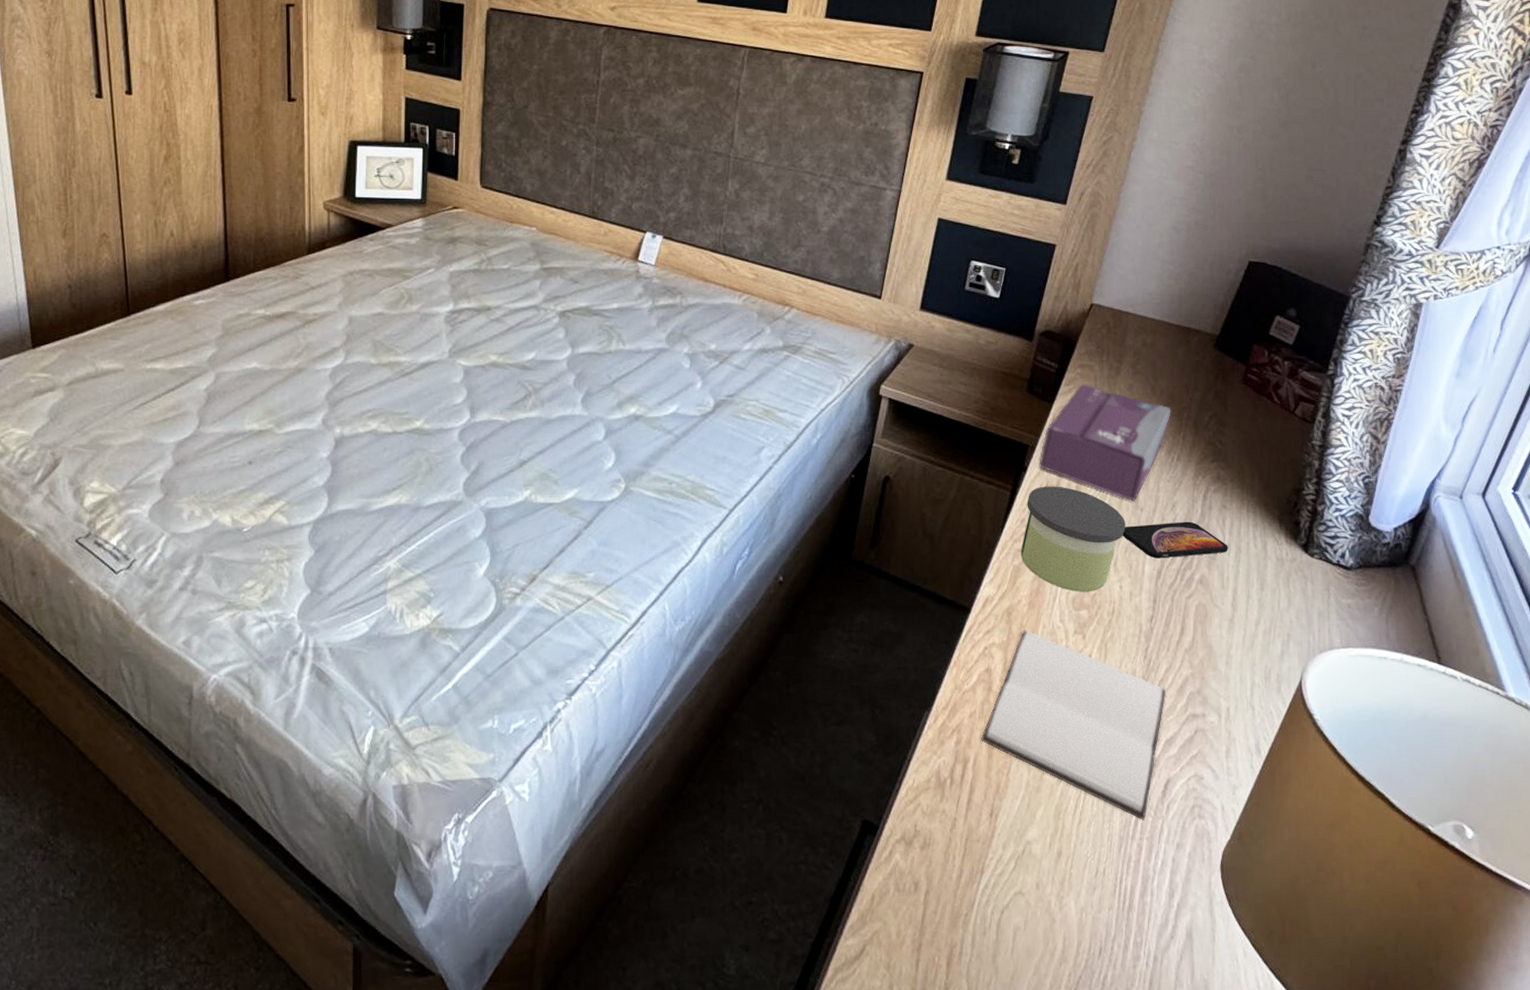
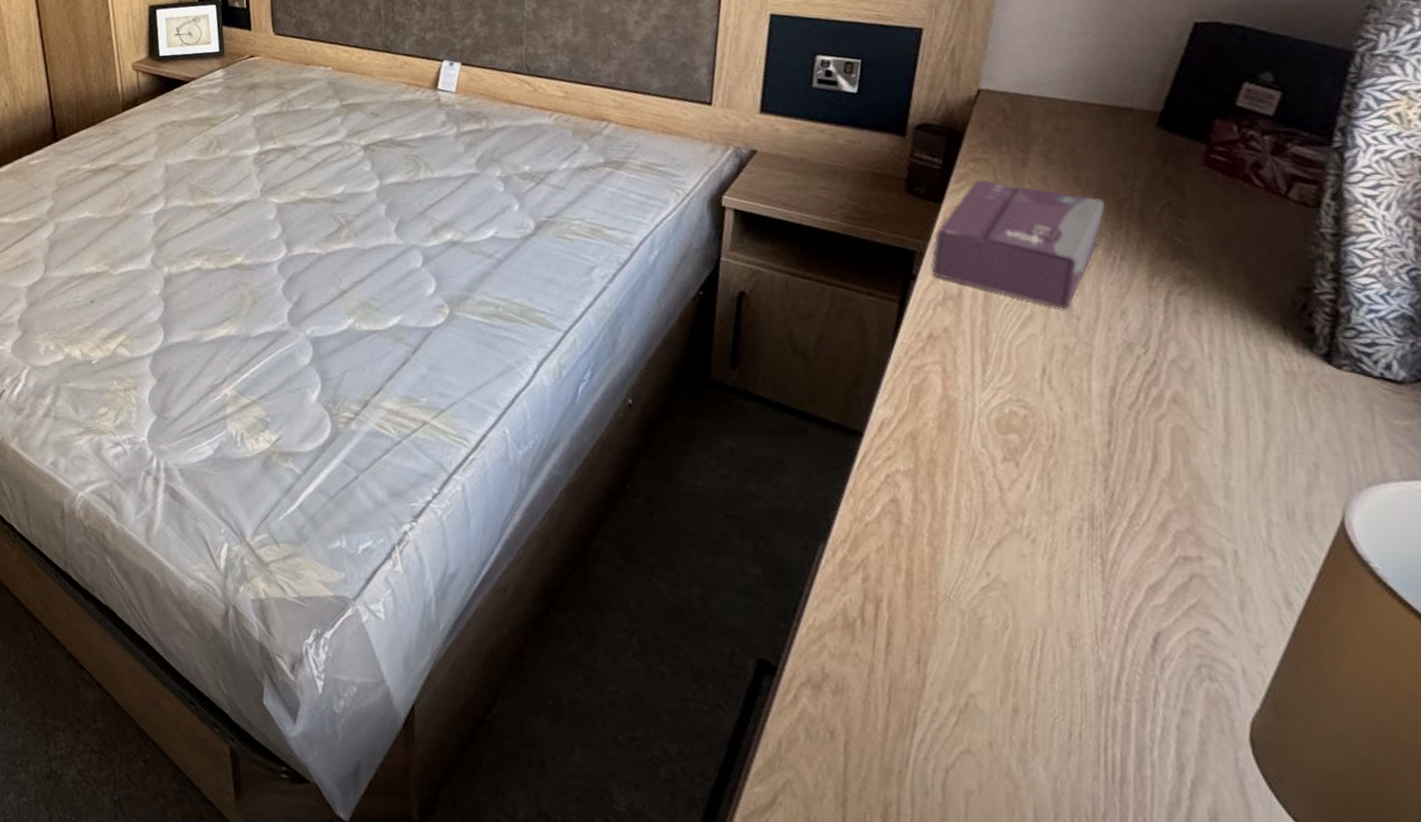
book: present [981,630,1165,820] -> none [894,456,1141,679]
candle: present [1020,486,1125,593] -> none [919,295,1058,414]
smartphone: present [1122,521,1228,559] -> none [1054,330,1210,375]

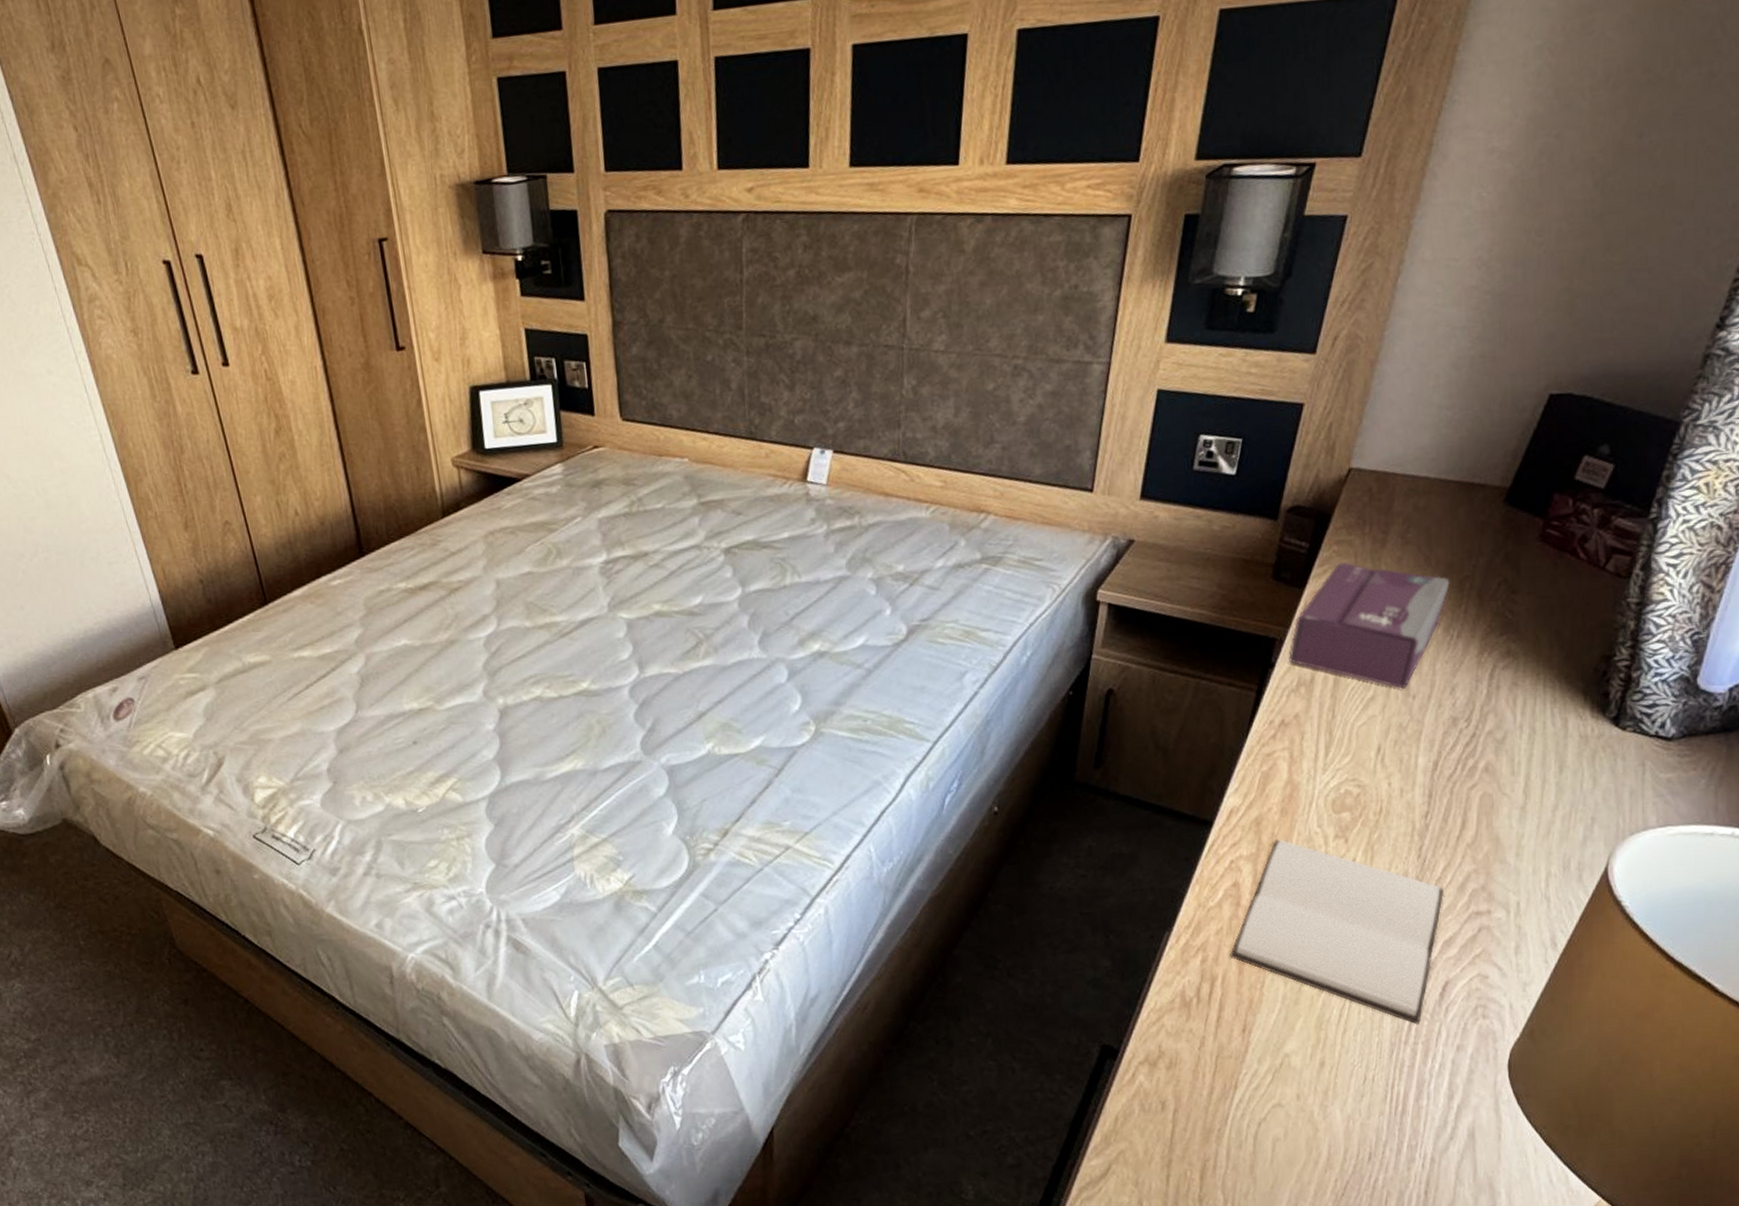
book: none [894,456,1141,679] -> present [1230,839,1443,1025]

